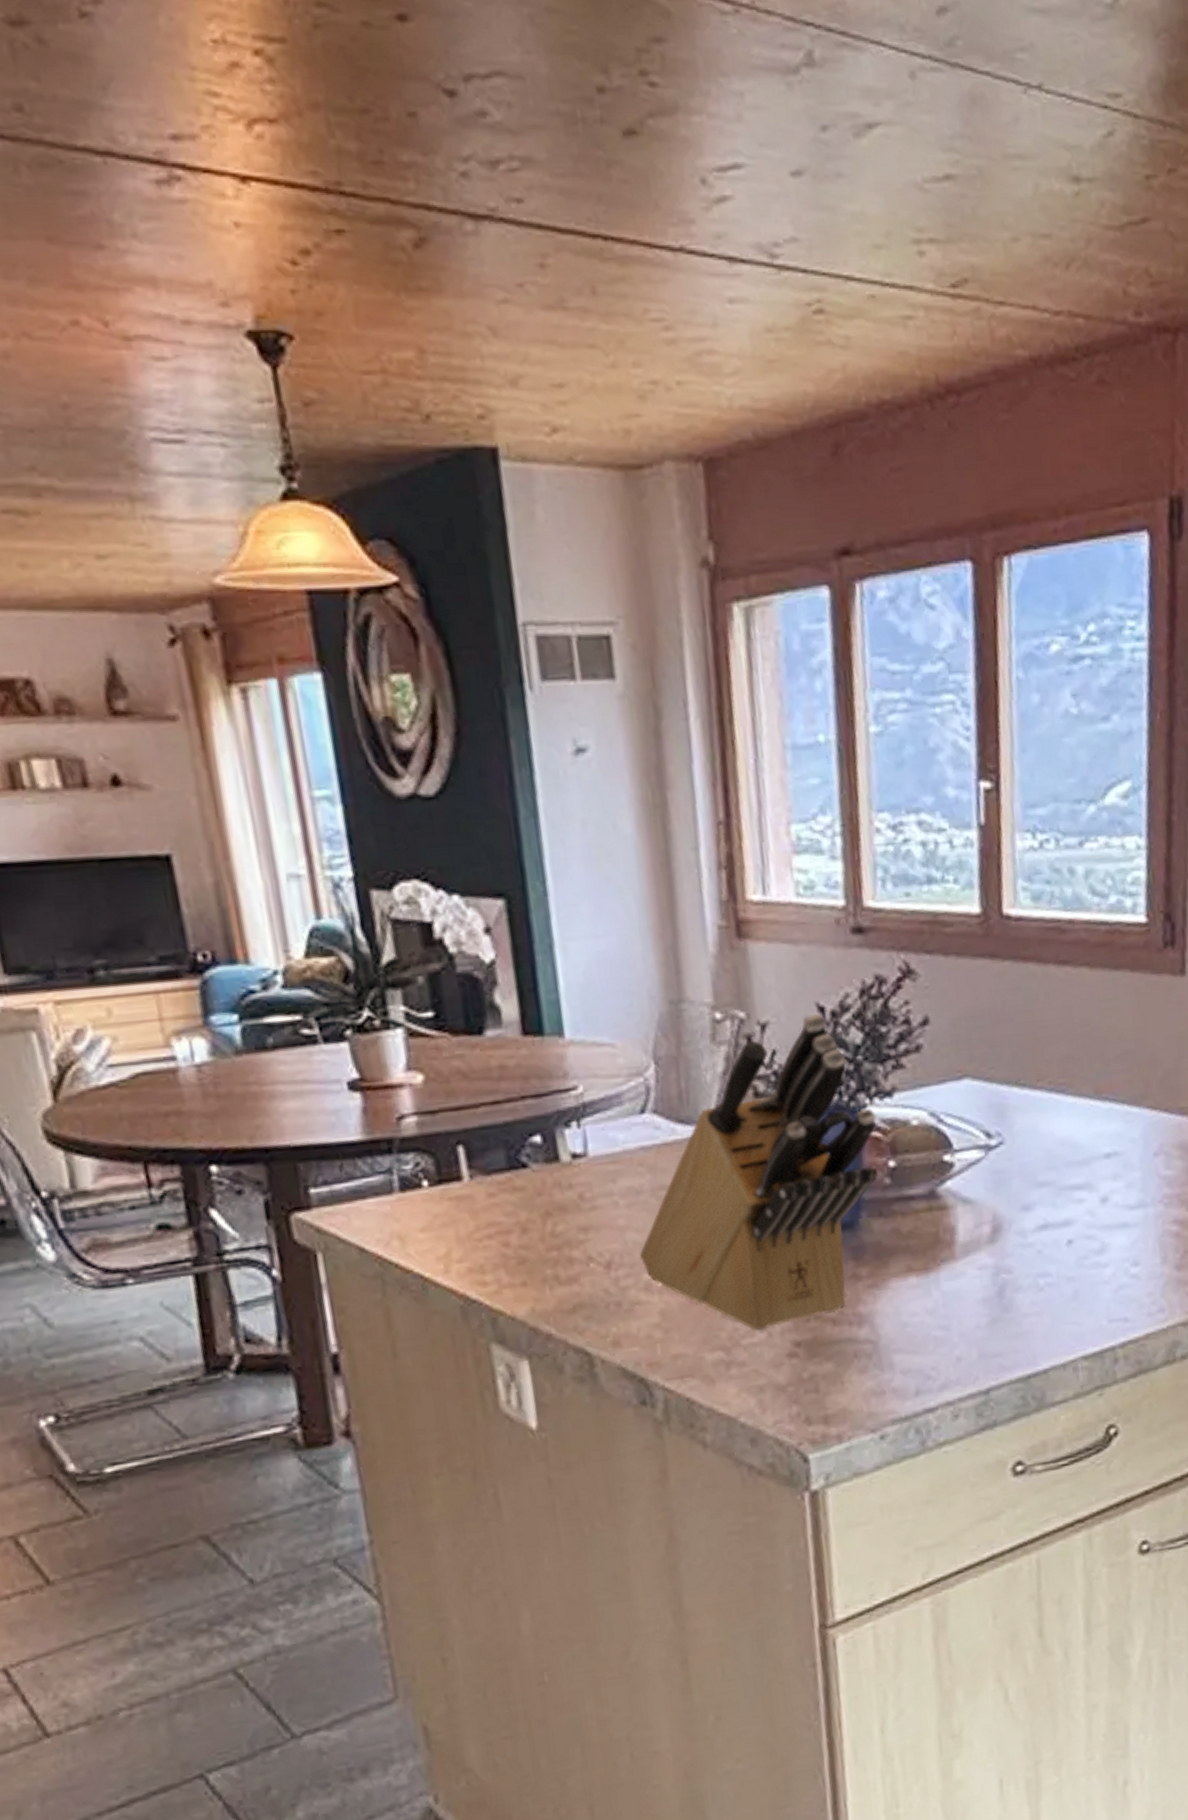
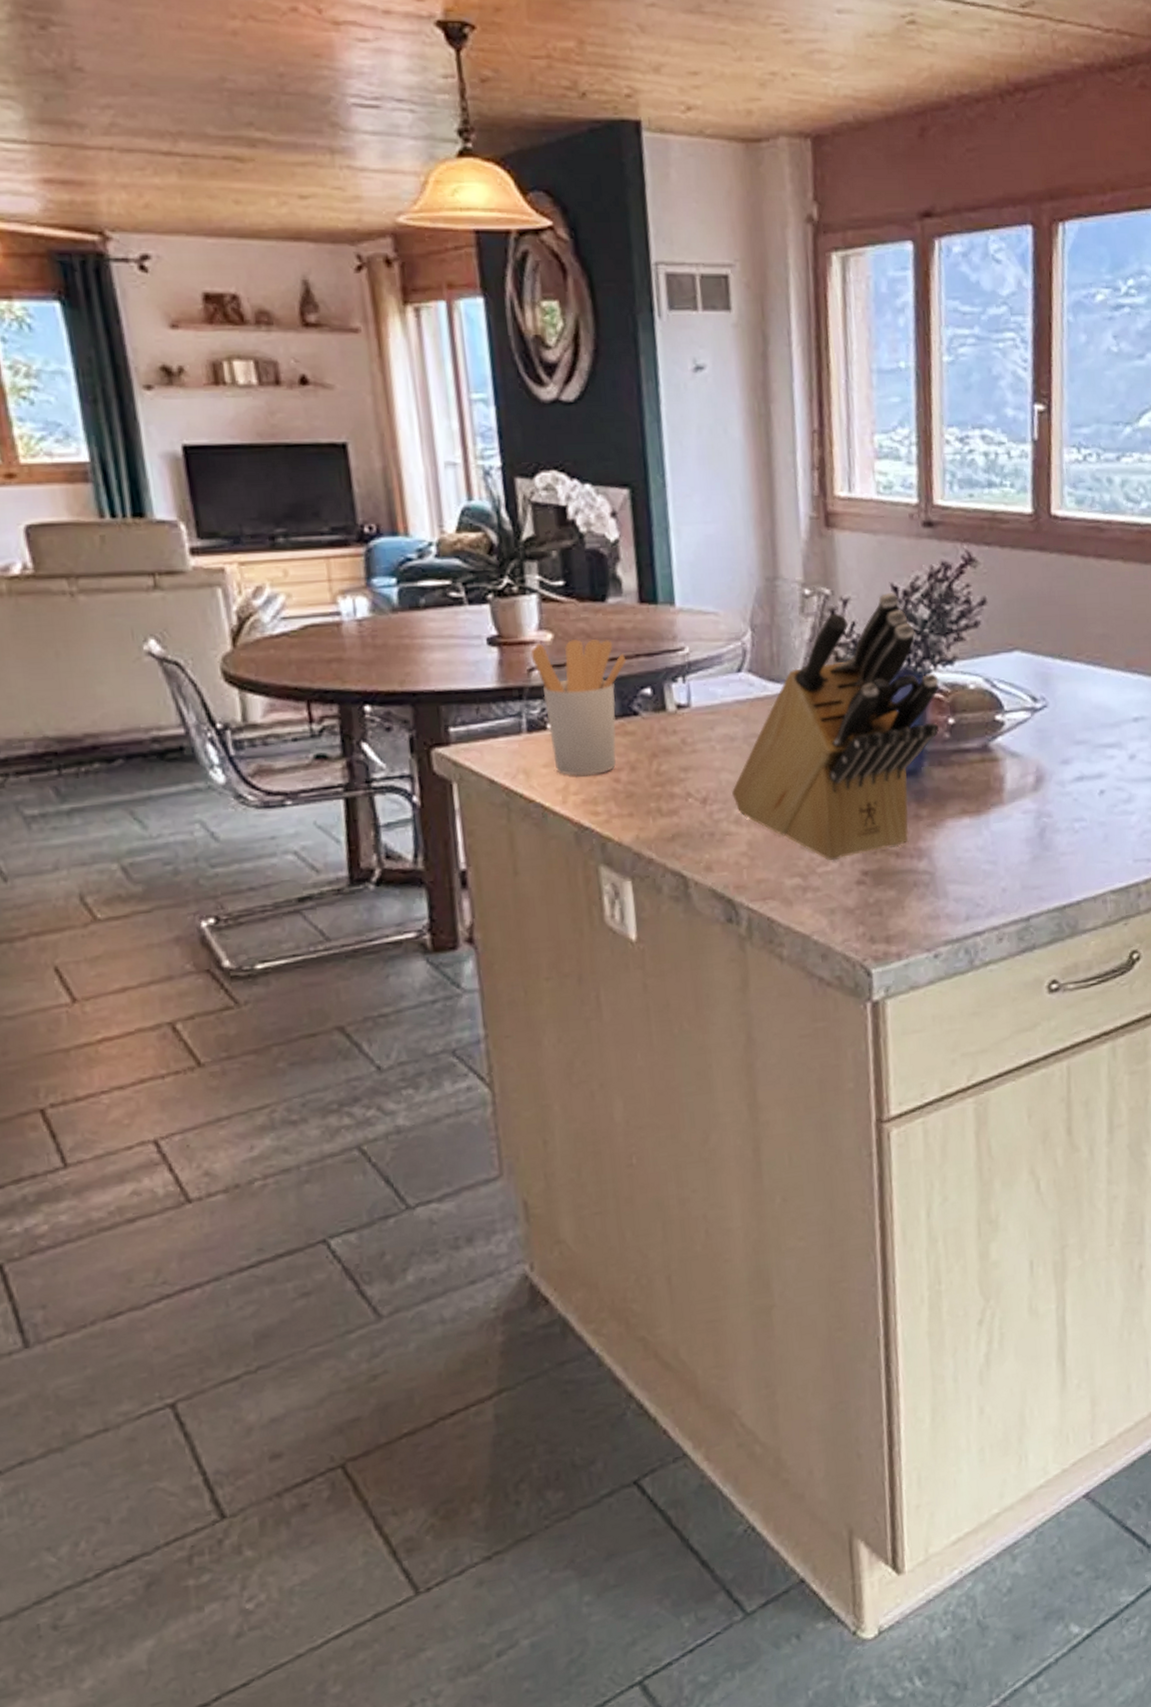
utensil holder: none [398,1079,511,1241] -> present [530,639,627,776]

